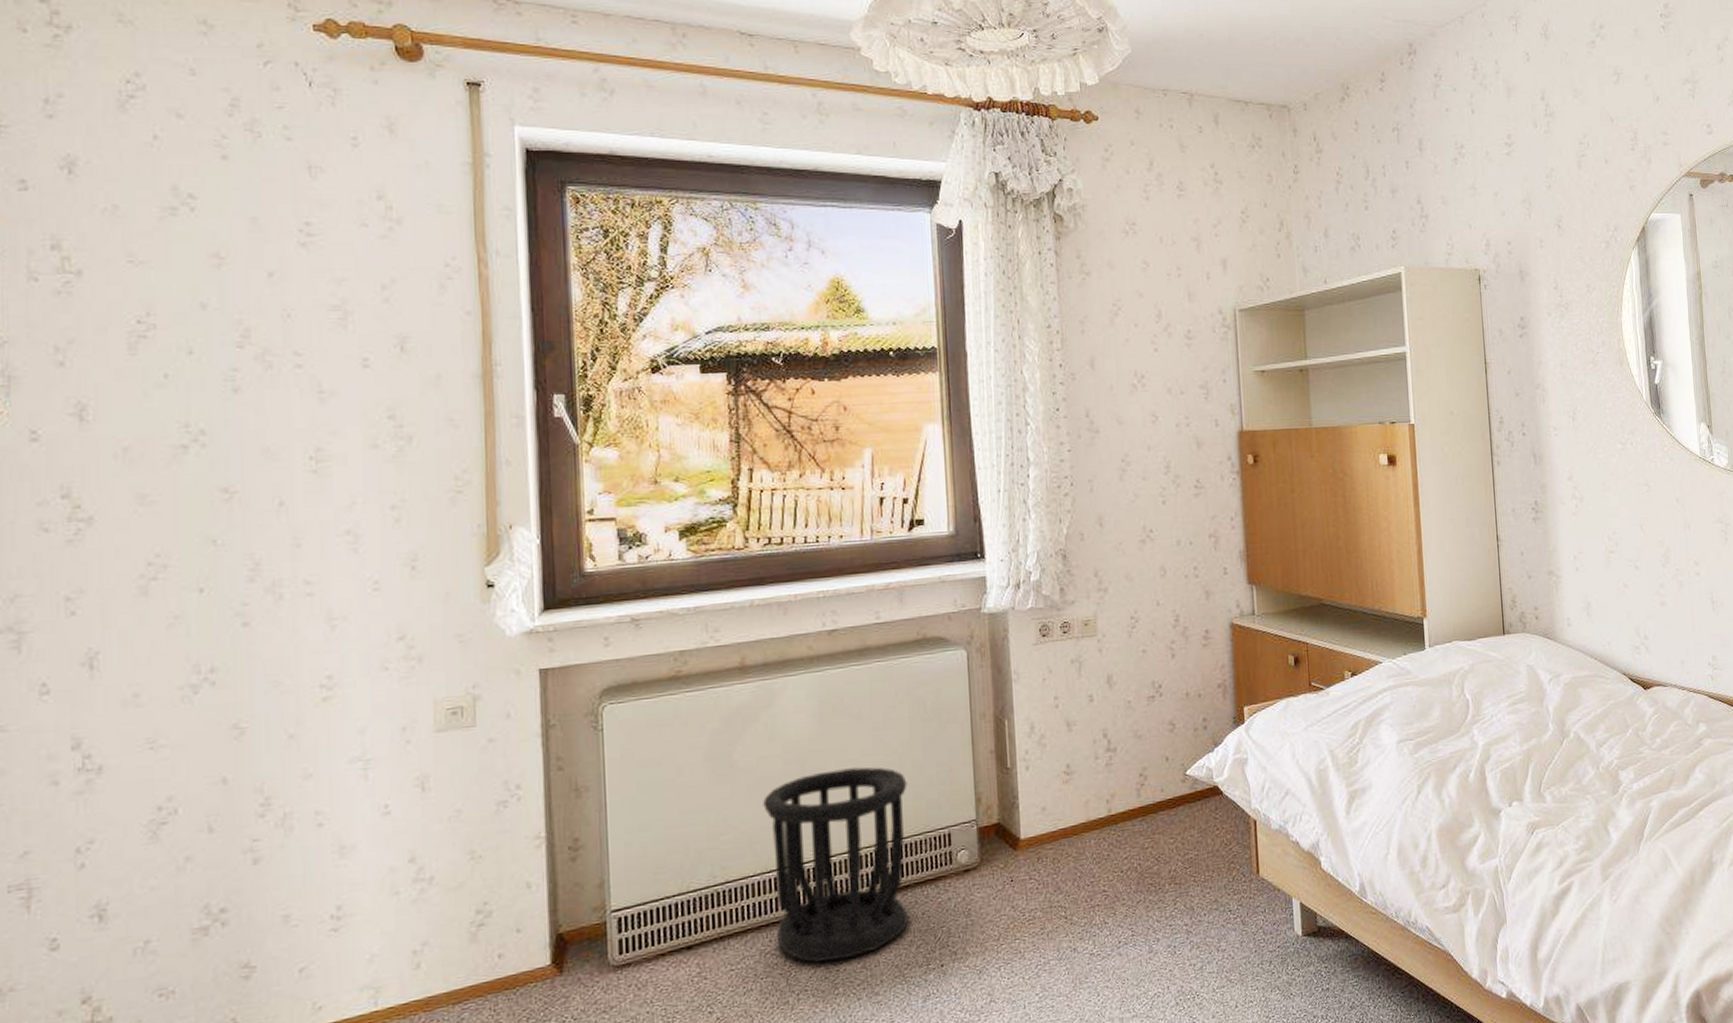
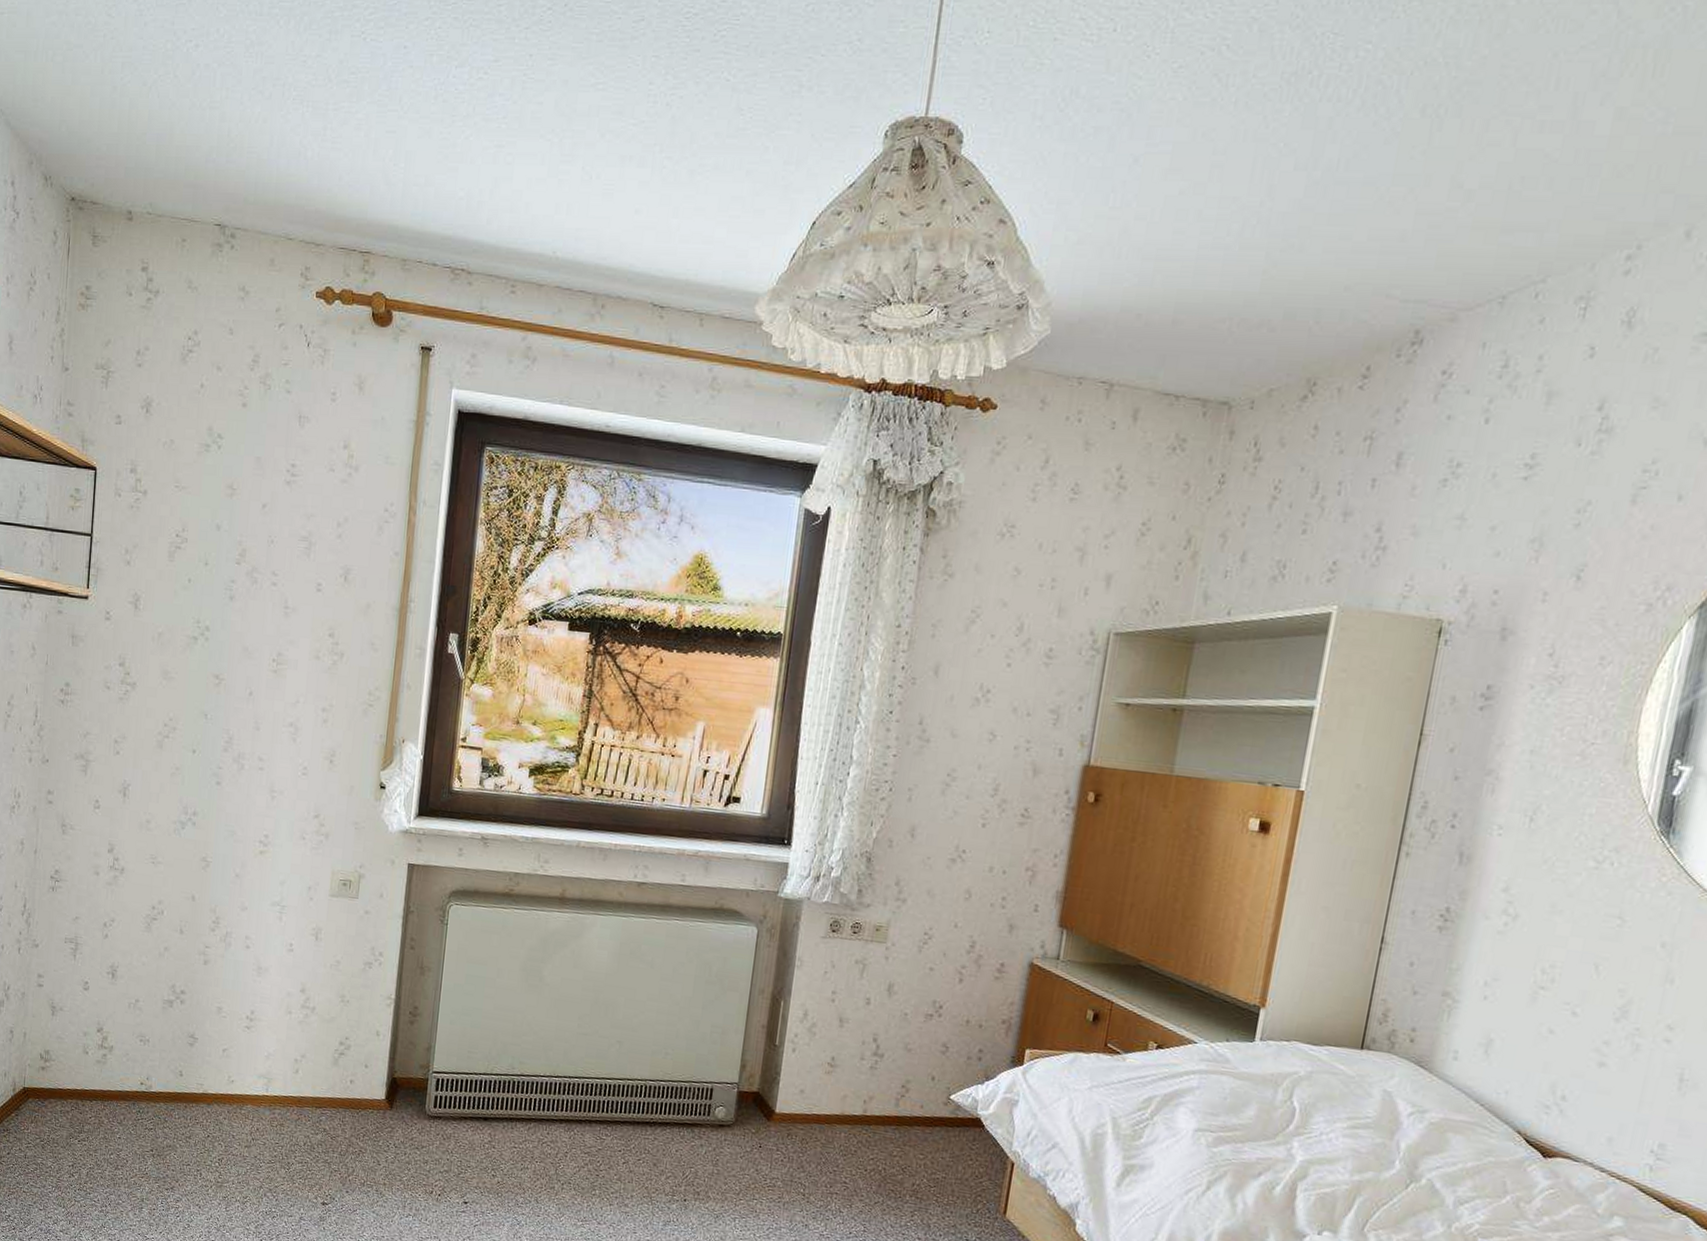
wastebasket: present [763,767,909,962] -> none [553,1004,683,1169]

